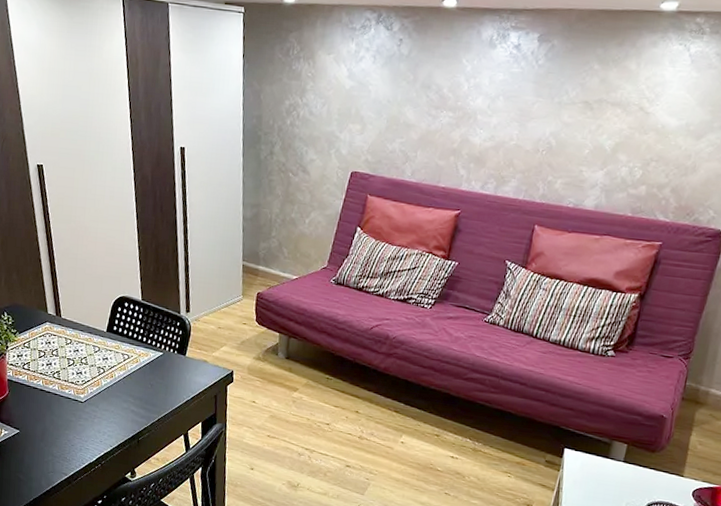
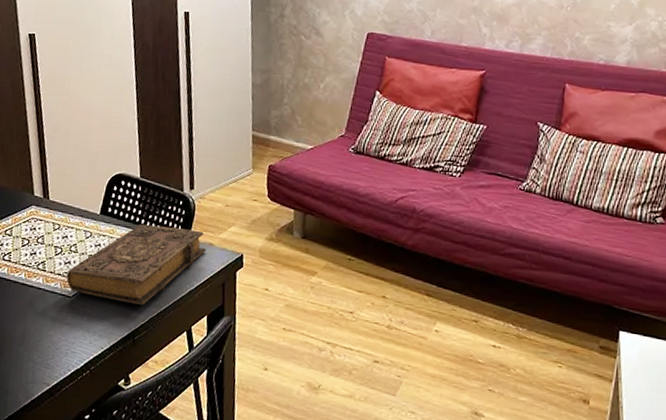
book: none [78,341,201,411] -> present [66,224,207,305]

